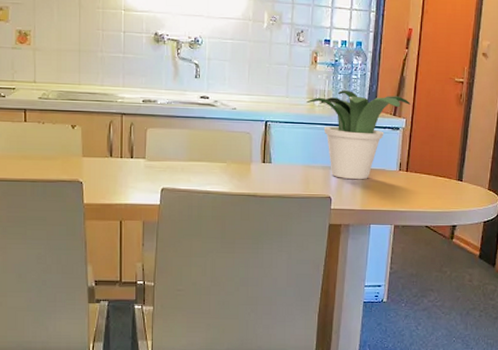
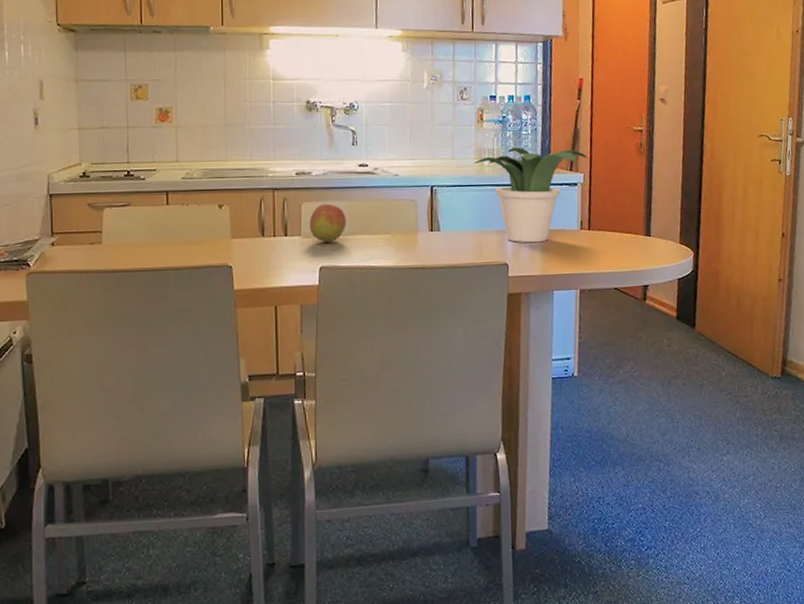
fruit: none [153,130,187,167] -> present [309,203,347,243]

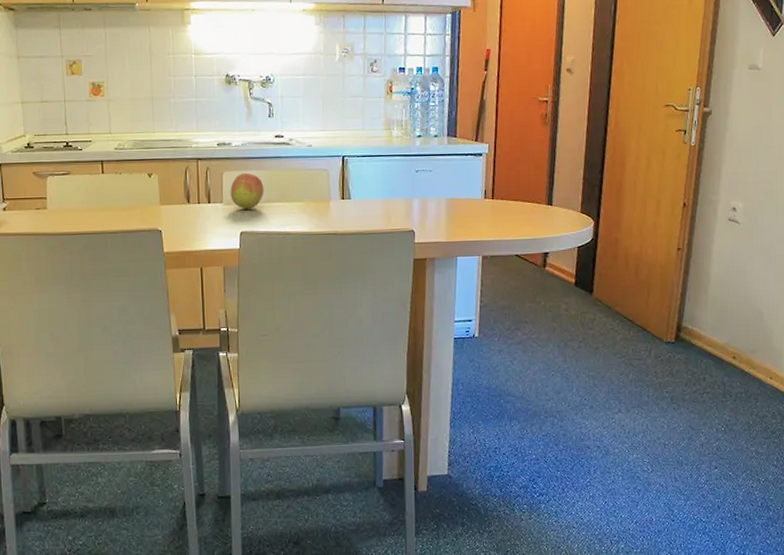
potted plant: present [474,147,587,243] -> none [383,118,493,211]

